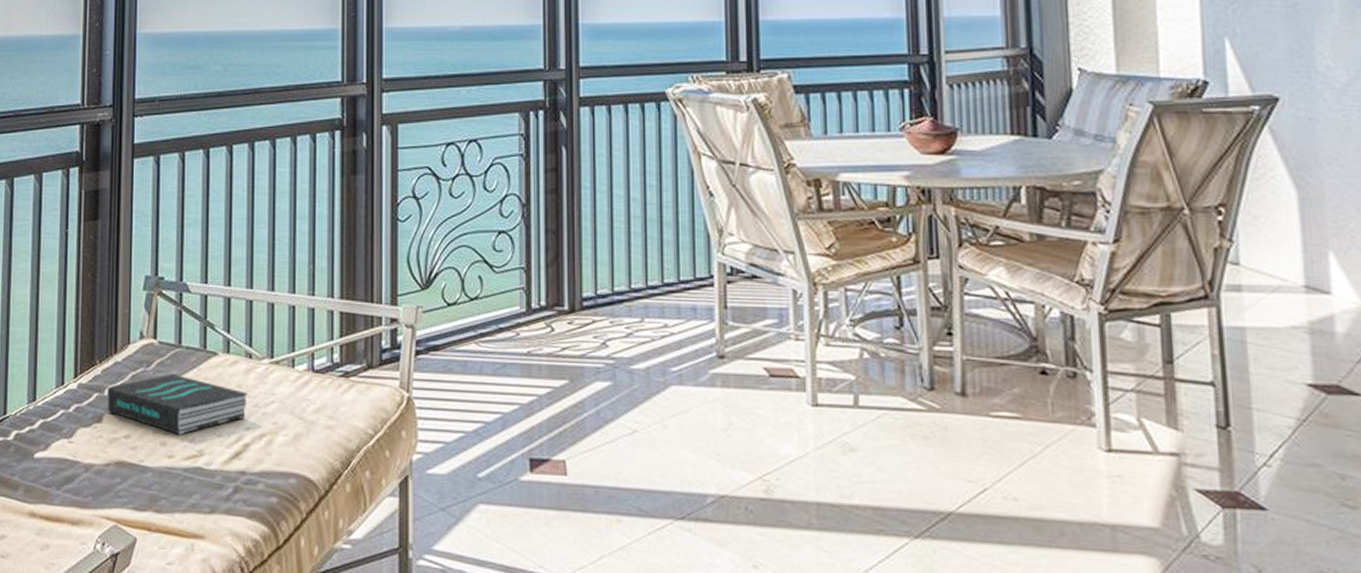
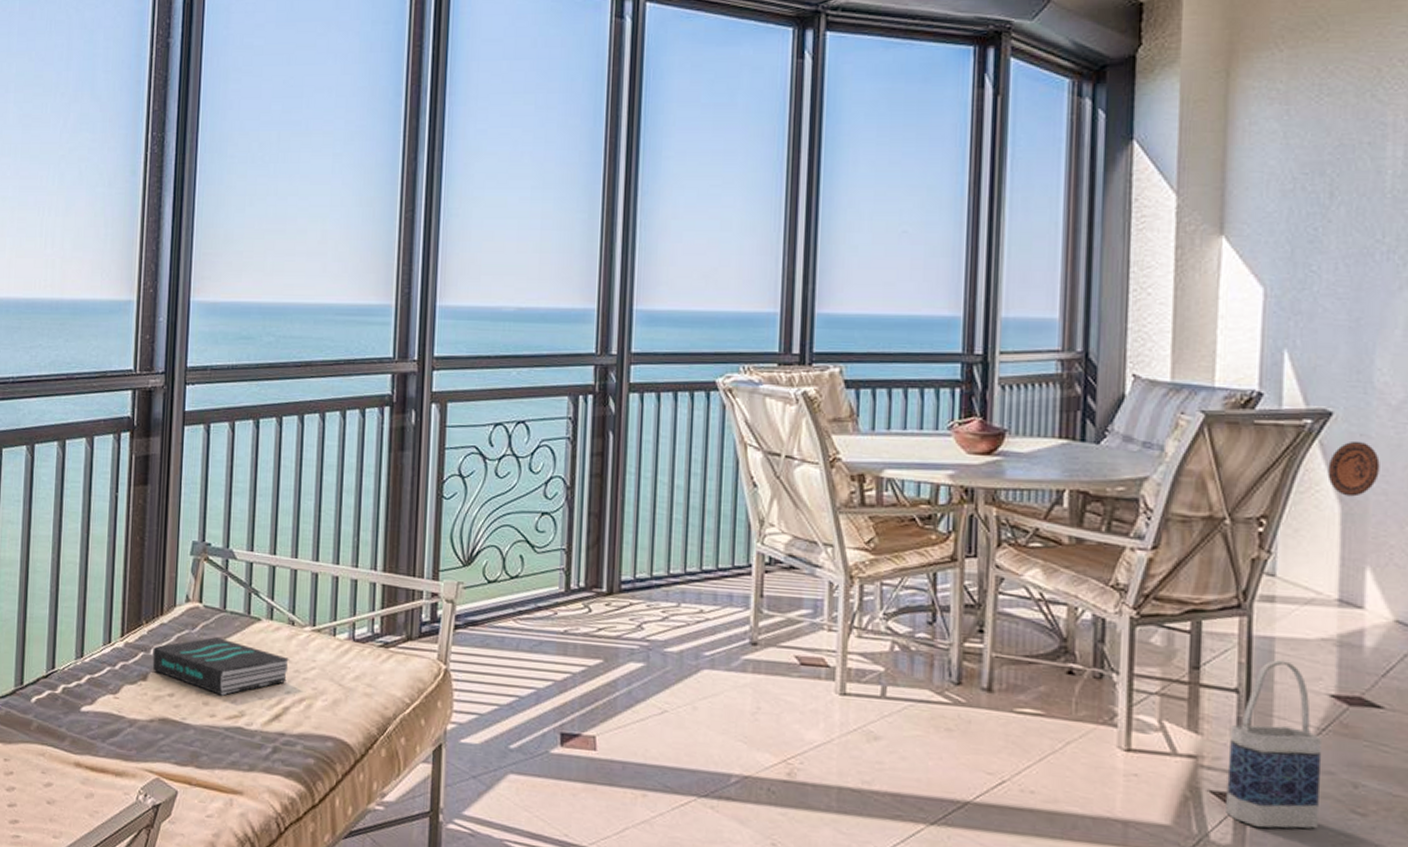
bag: none [1211,351,1309,526] -> present [1226,660,1323,829]
decorative plate: none [1280,125,1332,181] -> present [1327,440,1380,497]

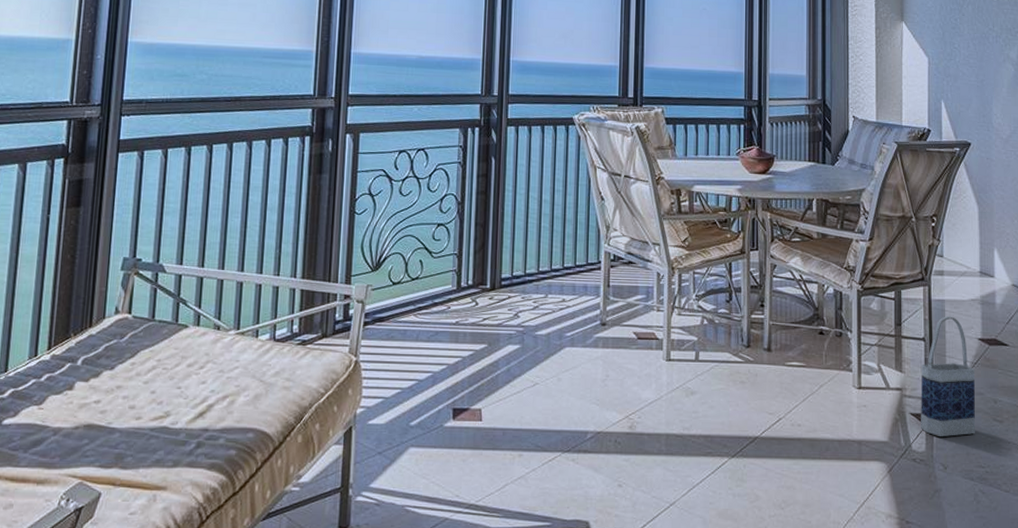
book: present [152,637,289,696] -> none [79,345,214,399]
decorative plate: present [1327,440,1380,497] -> none [970,162,999,201]

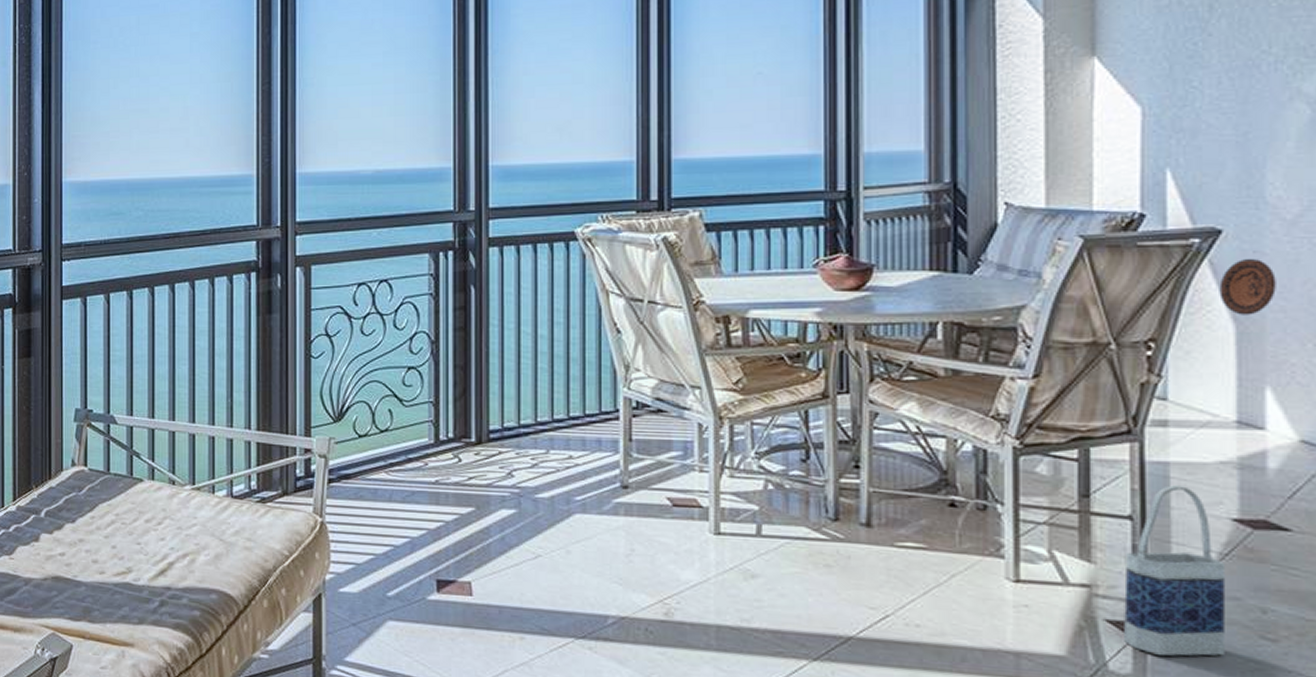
decorative plate: none [970,162,999,201] -> present [1219,258,1276,315]

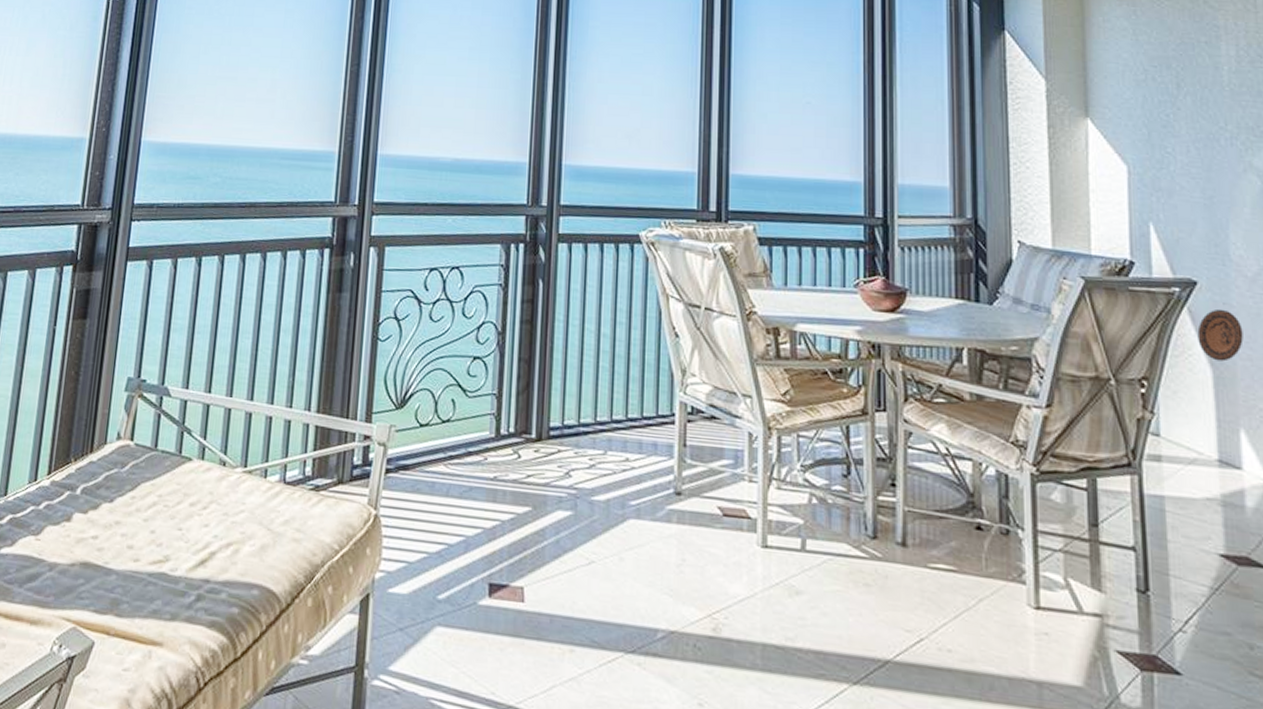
bag: present [1124,485,1226,656] -> none [1131,519,1220,692]

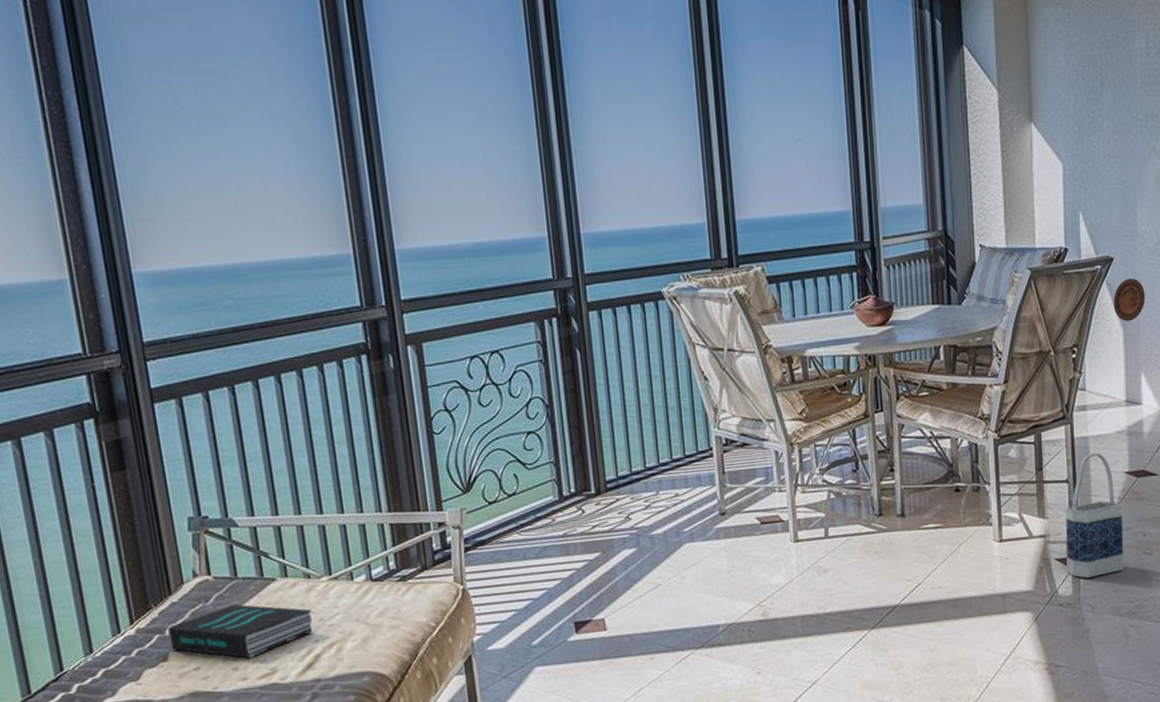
book: none [77,477,218,539] -> present [168,604,313,659]
bag: none [1131,519,1220,692] -> present [1065,453,1124,578]

